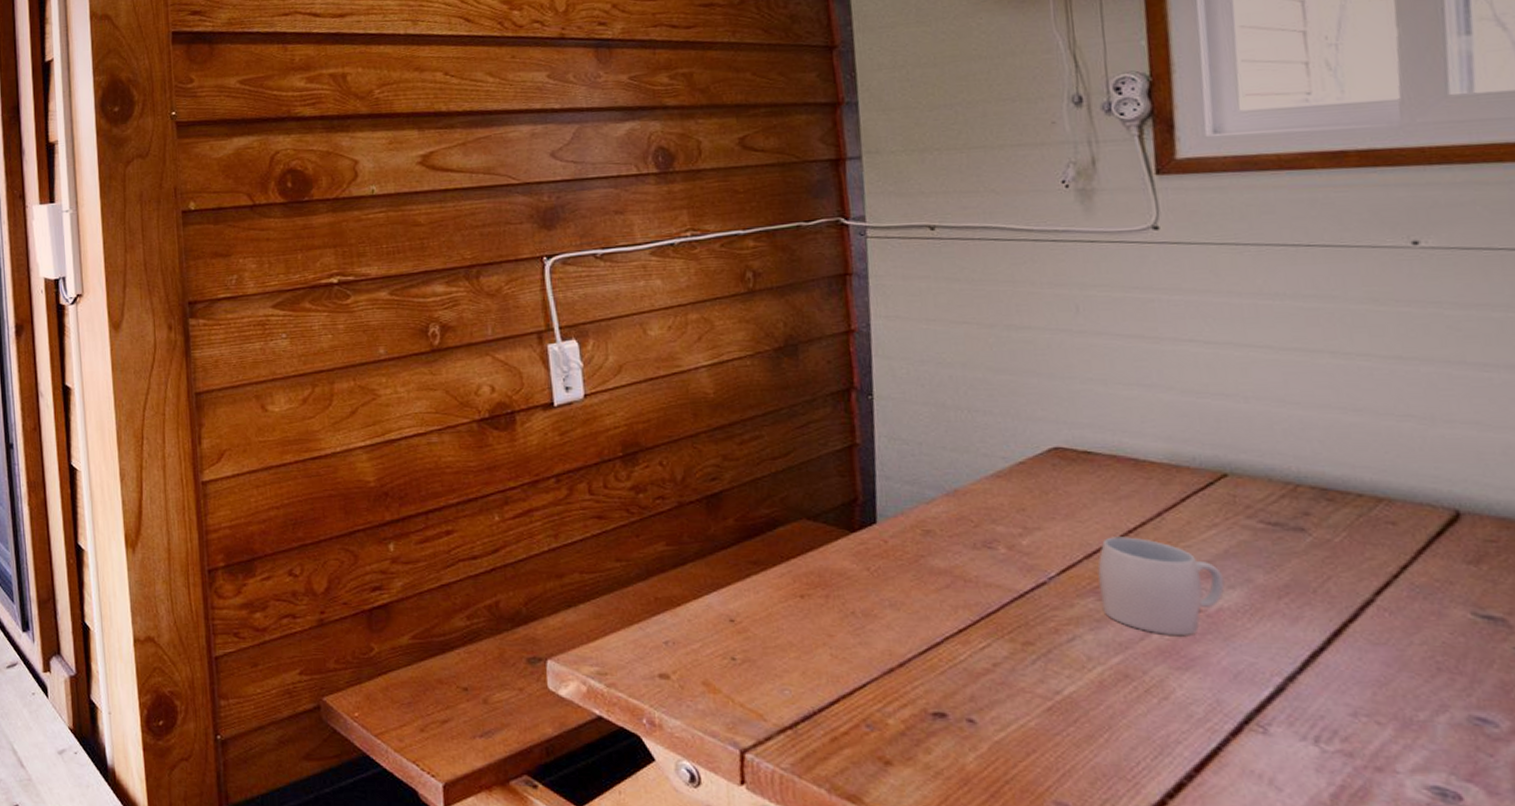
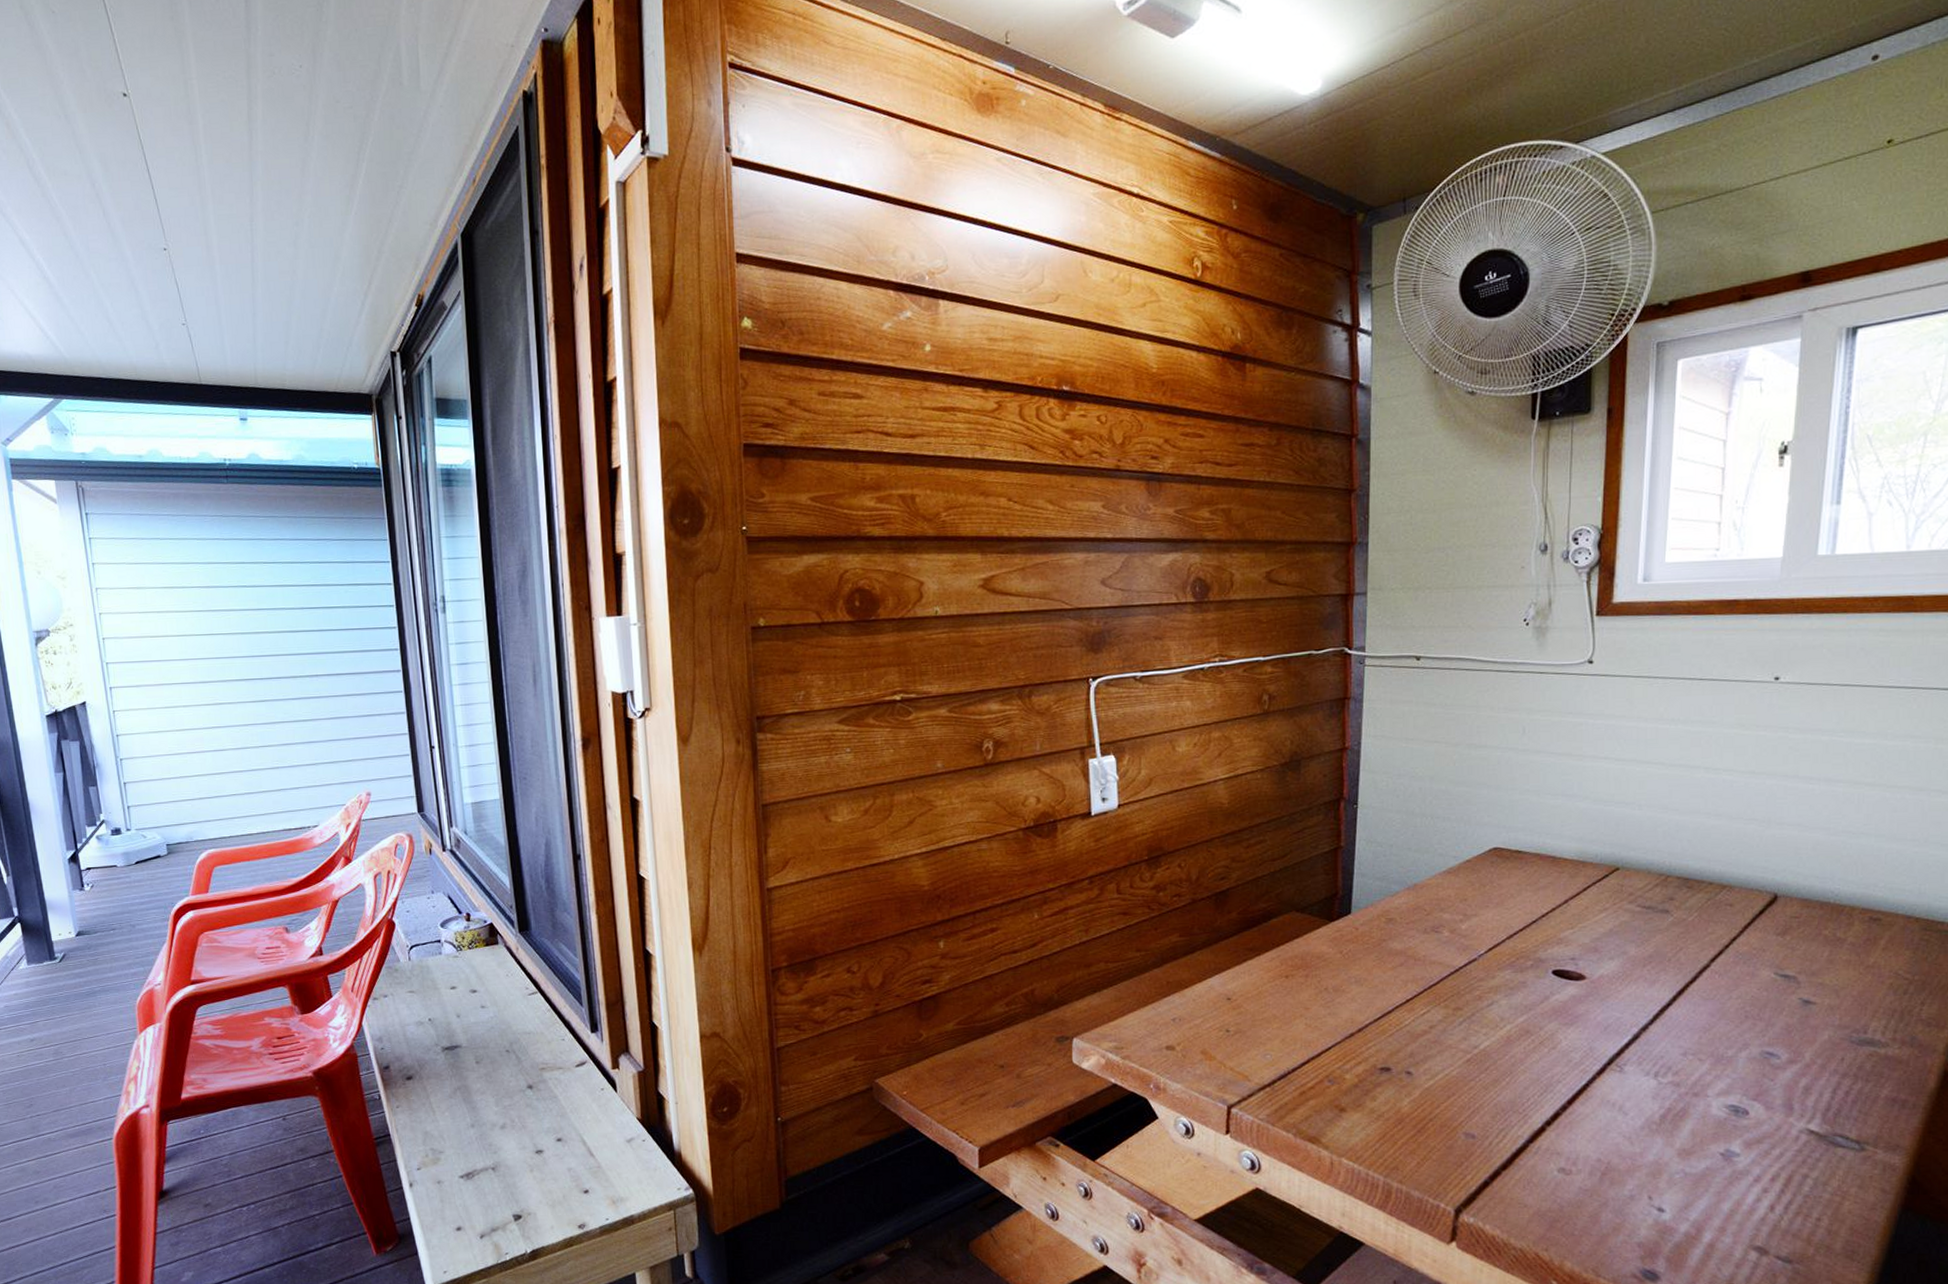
mug: present [1097,537,1225,637] -> none [1516,920,1607,999]

